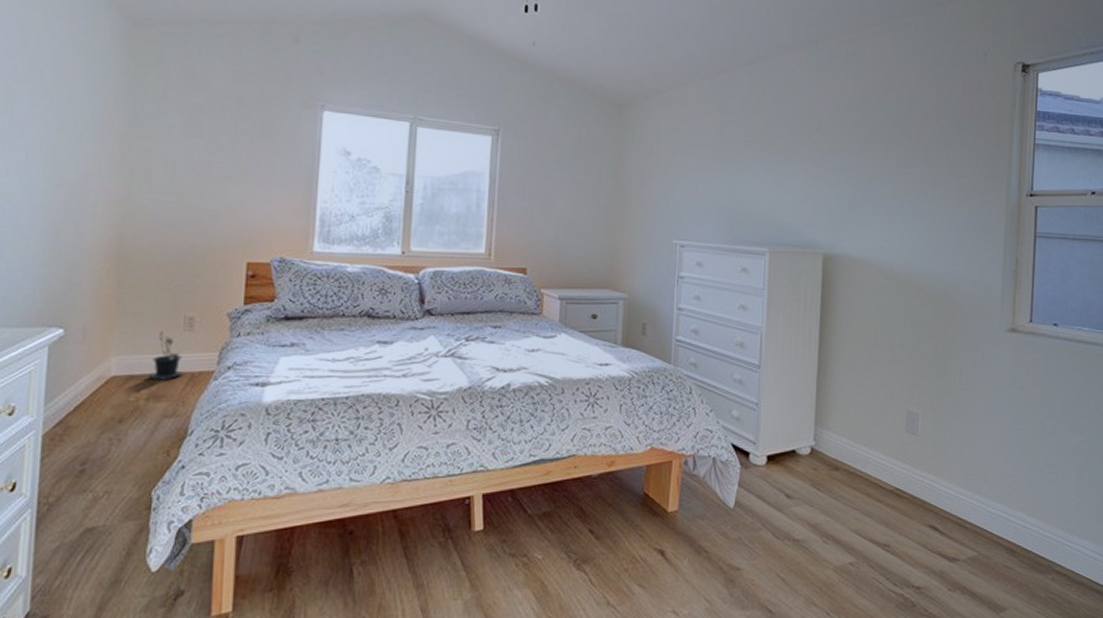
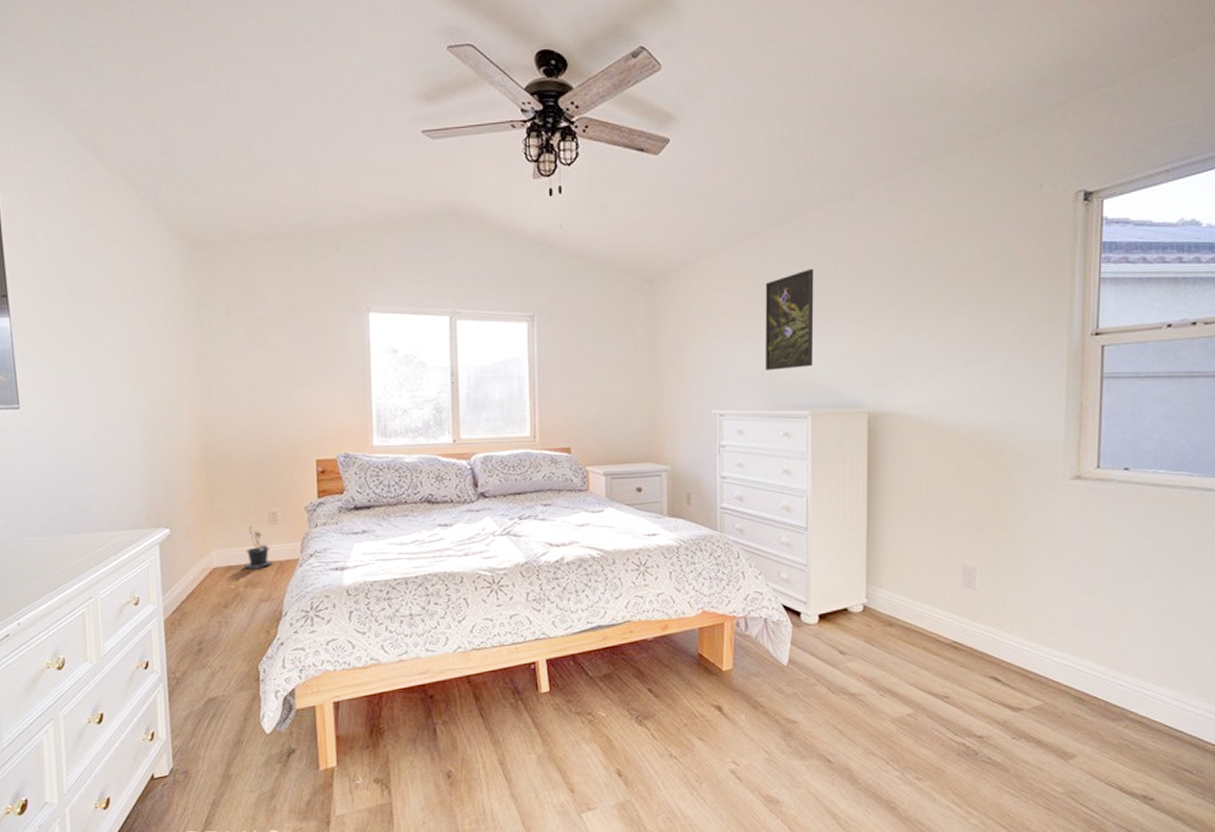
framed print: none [728,109,778,206] -> present [765,268,814,371]

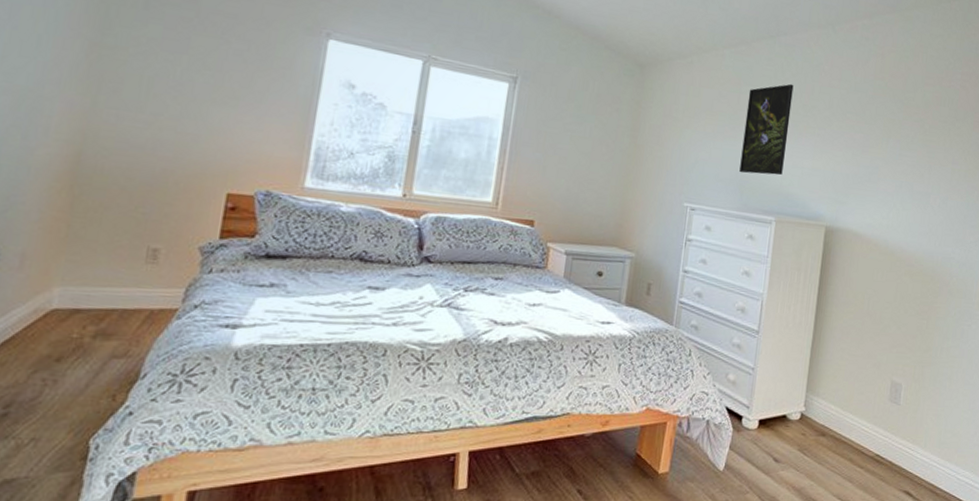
potted plant: present [245,526,272,569] -> none [99,262,141,317]

